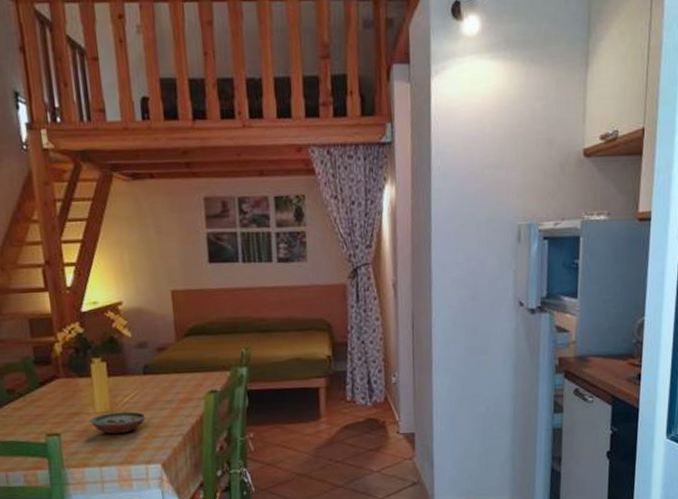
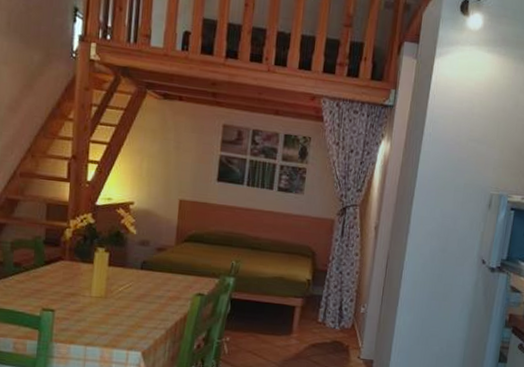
decorative bowl: present [90,411,147,435] -> none [84,298,137,320]

